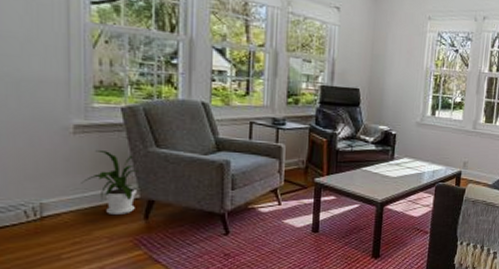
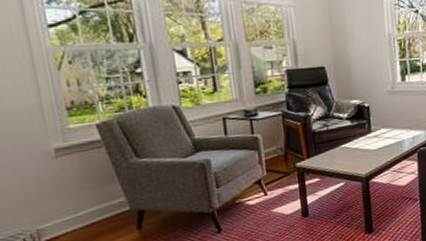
house plant: present [81,151,139,214] -> none [71,169,127,230]

